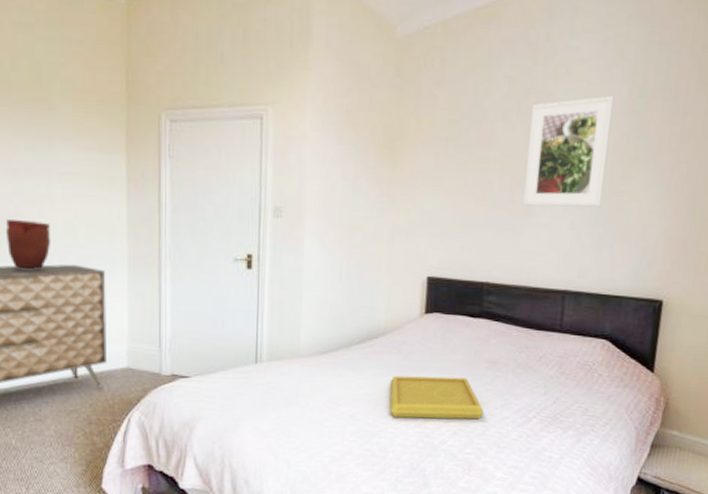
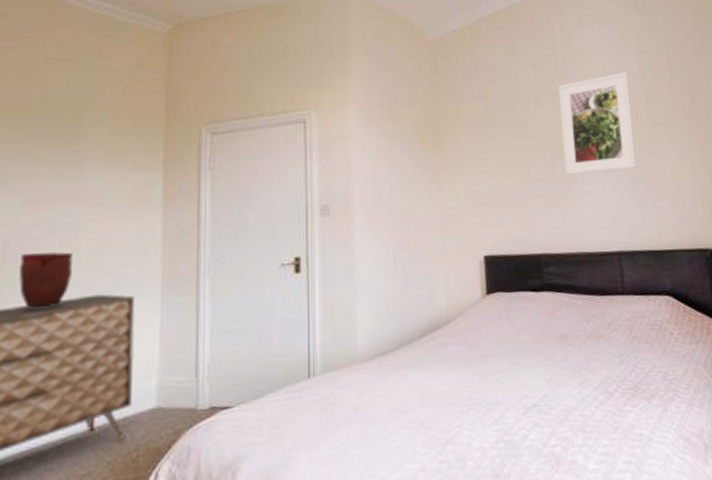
serving tray: present [389,375,484,420] -> none [458,358,563,417]

